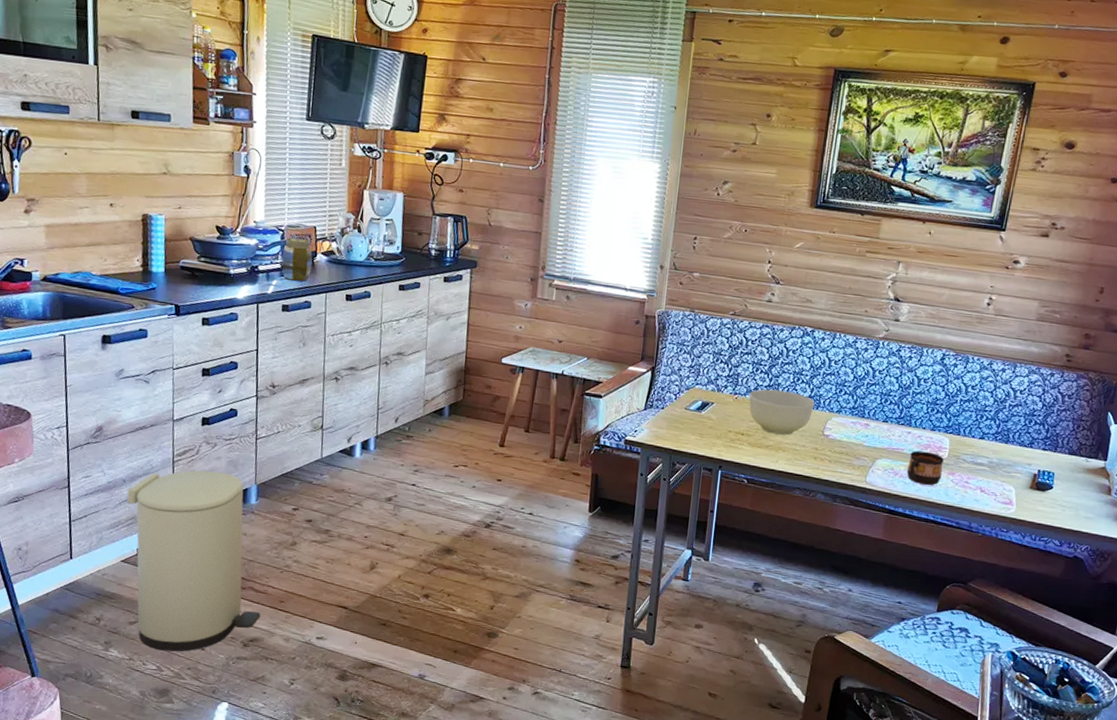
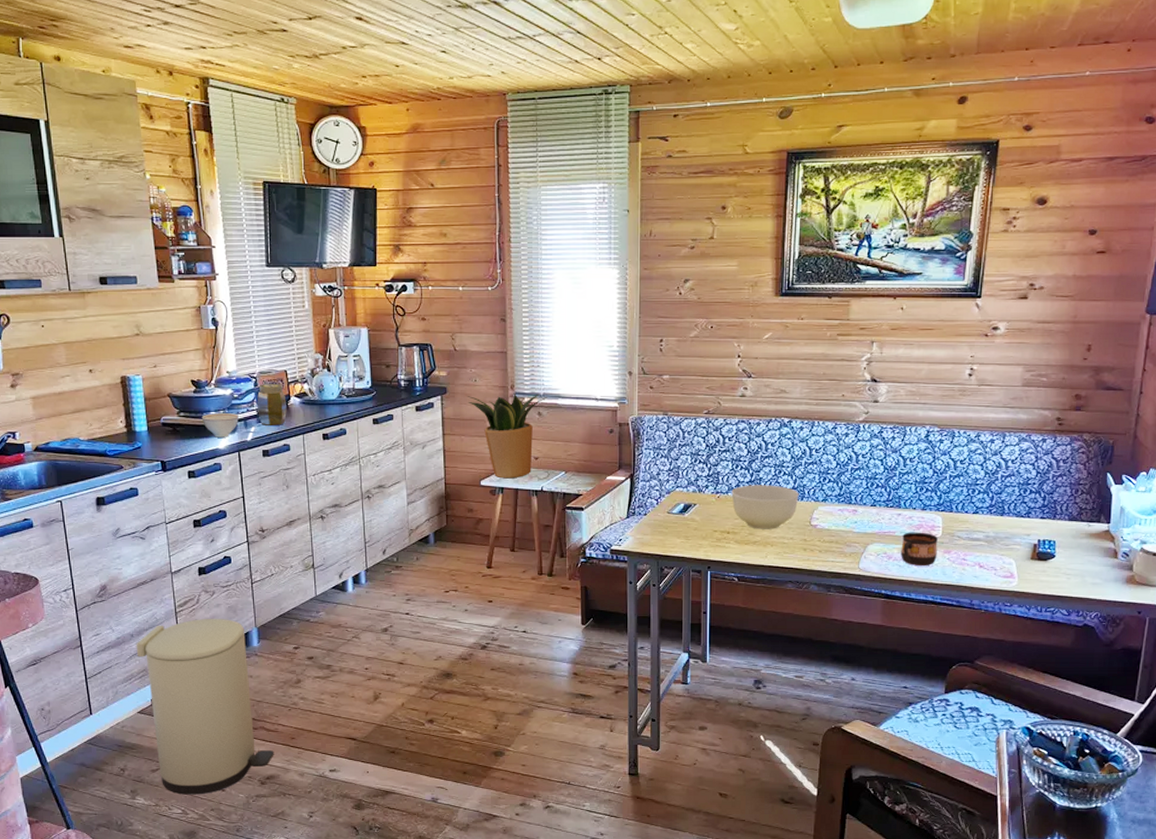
bowl: none [222,261,261,288] -> present [201,413,239,438]
potted plant: none [497,272,577,359] -> present [467,392,547,479]

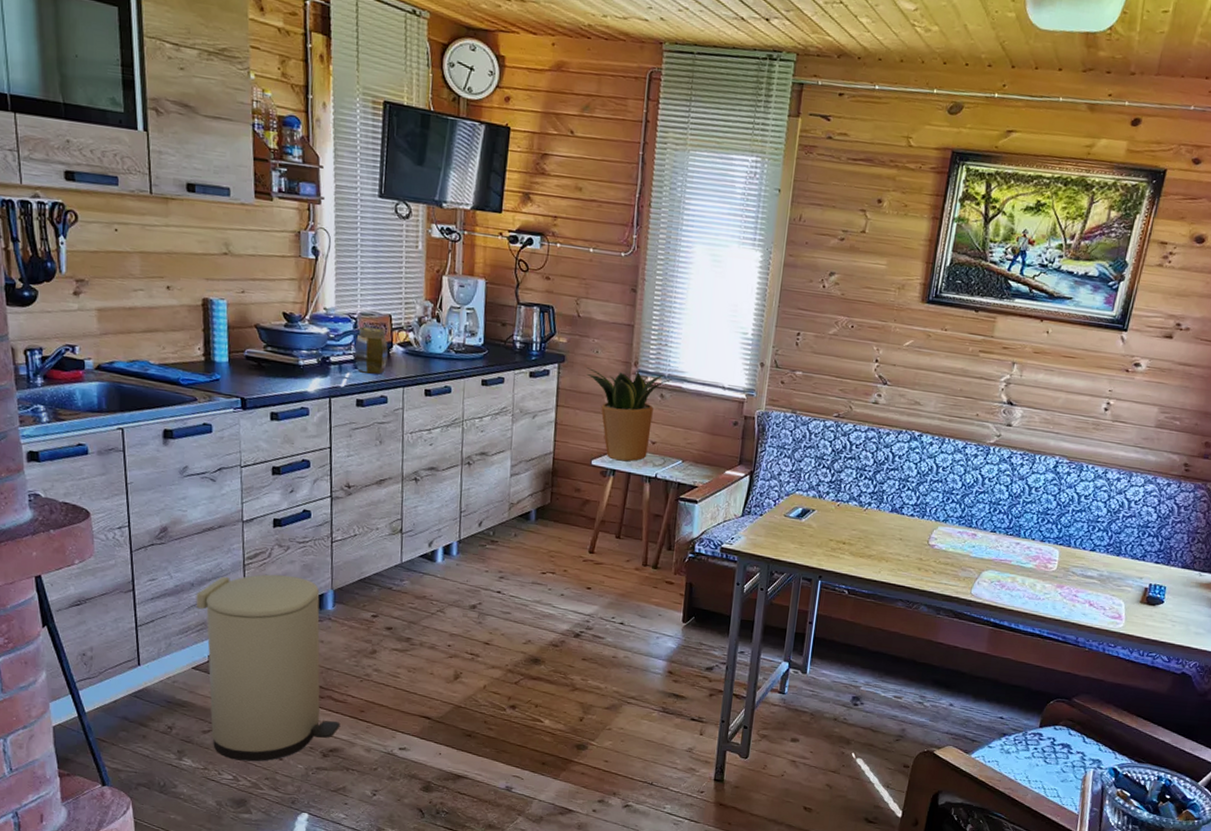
bowl: present [201,413,239,438] -> none [291,352,333,381]
bowl: present [731,485,799,529] -> none [851,496,921,545]
cup: present [901,532,938,567] -> none [1014,562,1053,599]

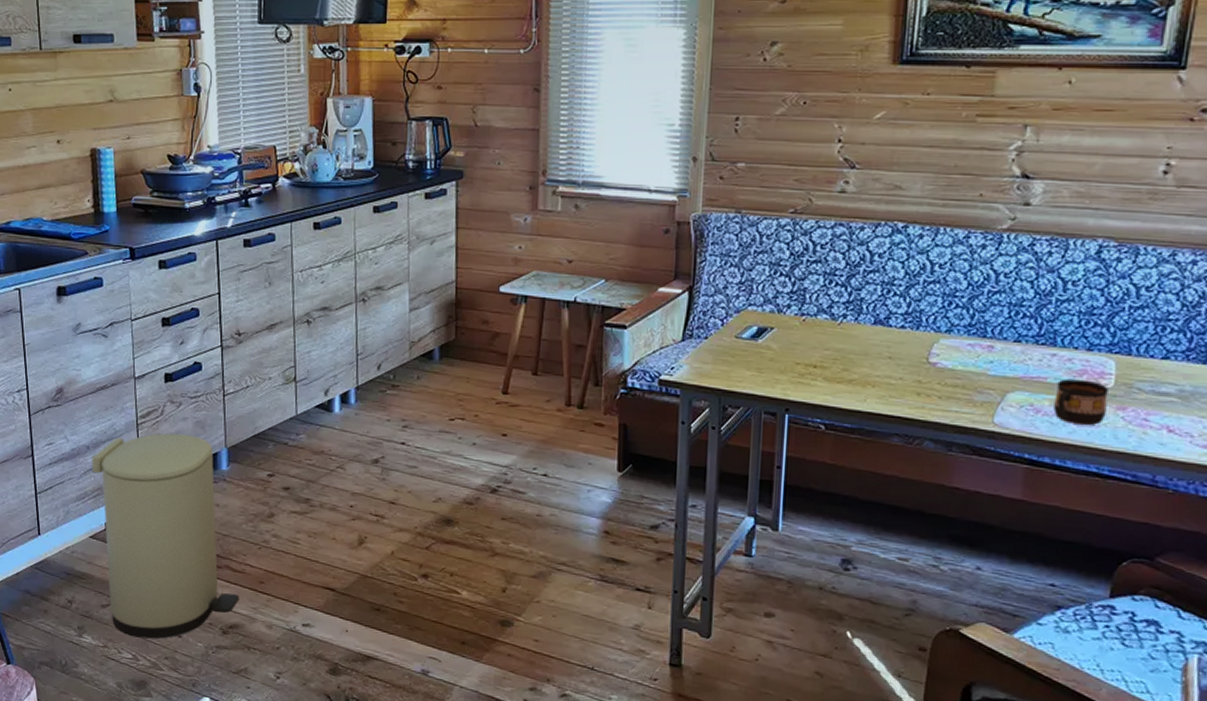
jar: present [354,326,388,375] -> none [239,161,274,212]
potted plant: present [586,367,672,462] -> none [488,179,587,285]
cup: none [1014,562,1053,599] -> present [1053,378,1108,426]

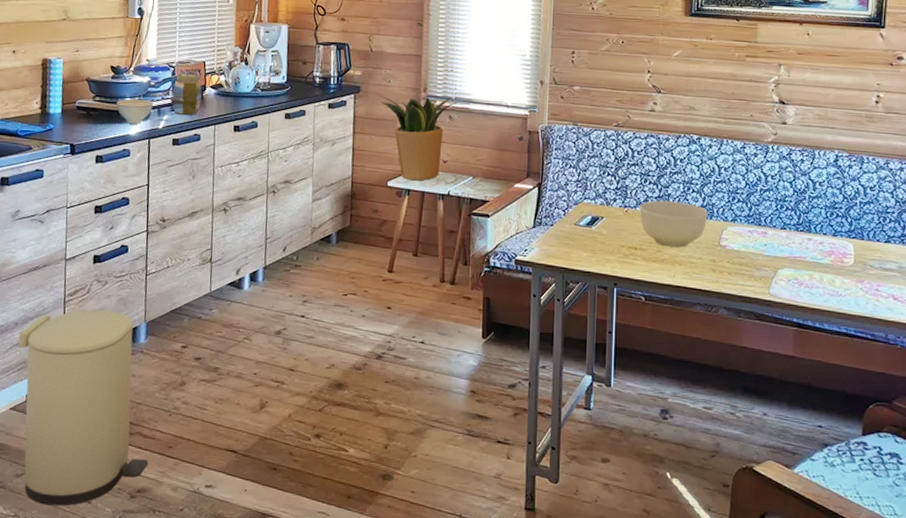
bowl: none [176,194,218,223] -> present [116,99,153,124]
jar: none [239,161,274,212] -> present [172,73,202,116]
potted plant: none [488,179,587,285] -> present [380,95,459,181]
bowl: none [821,306,914,366] -> present [639,200,708,248]
cup: present [1053,378,1108,426] -> none [812,258,850,296]

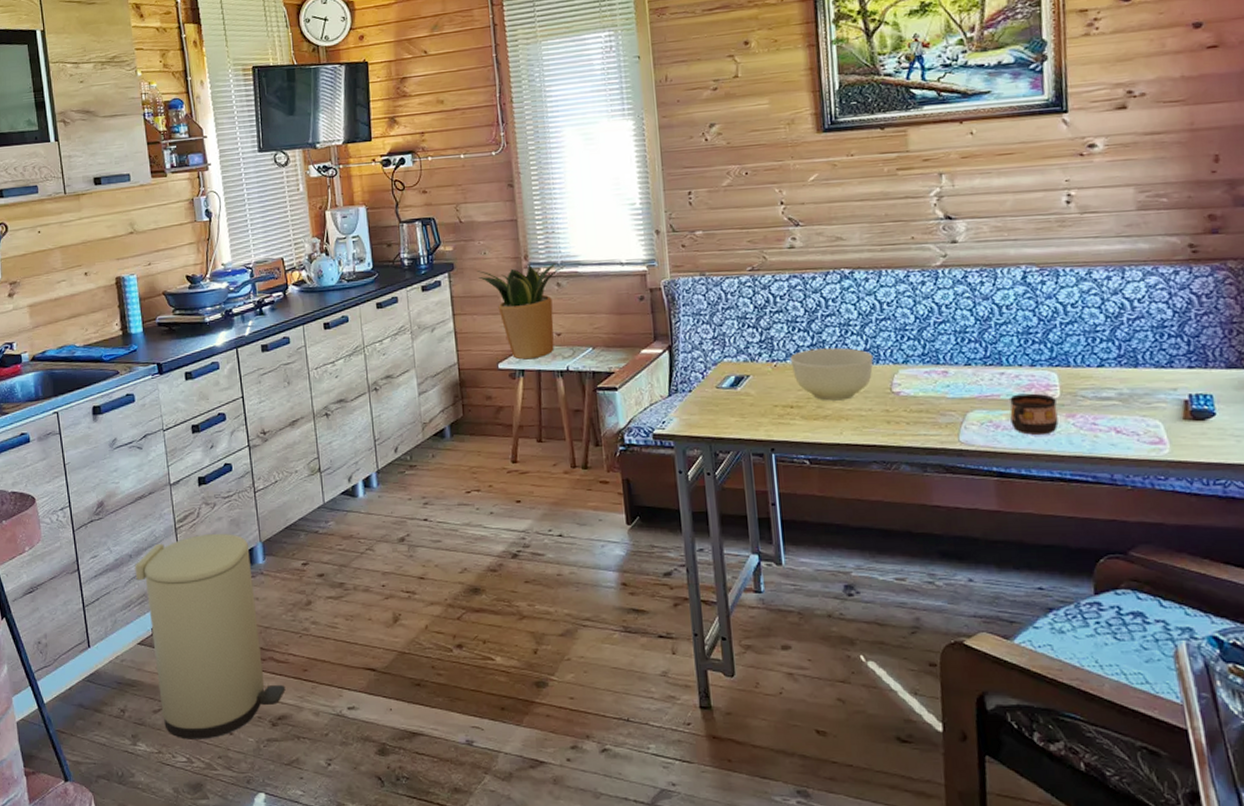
bowl: present [116,99,153,124] -> none [197,307,236,335]
jar: present [172,73,202,116] -> none [253,273,285,319]
cup: none [812,258,850,296] -> present [1010,393,1059,436]

